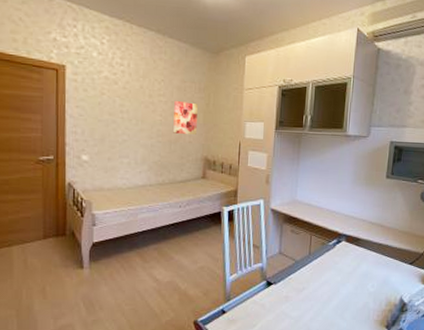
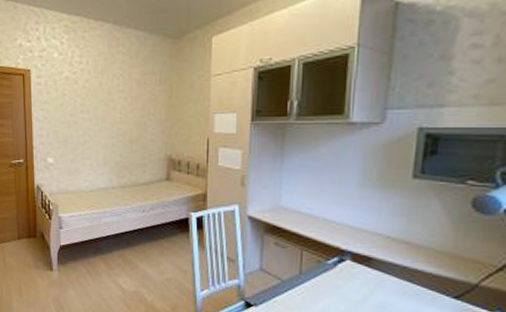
wall art: present [173,100,198,134] -> none [134,95,159,132]

